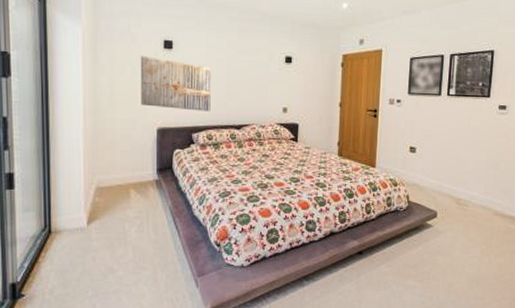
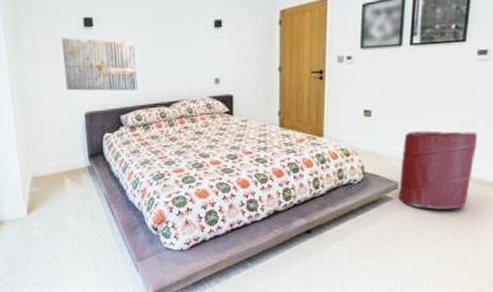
laundry hamper: none [436,168,500,237] -> present [398,130,478,209]

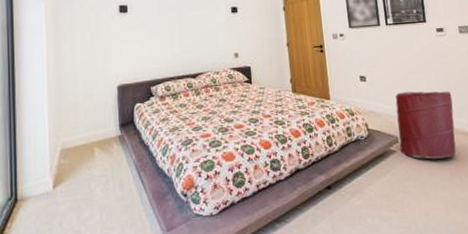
wall art: present [61,37,137,91] -> none [98,21,167,66]

